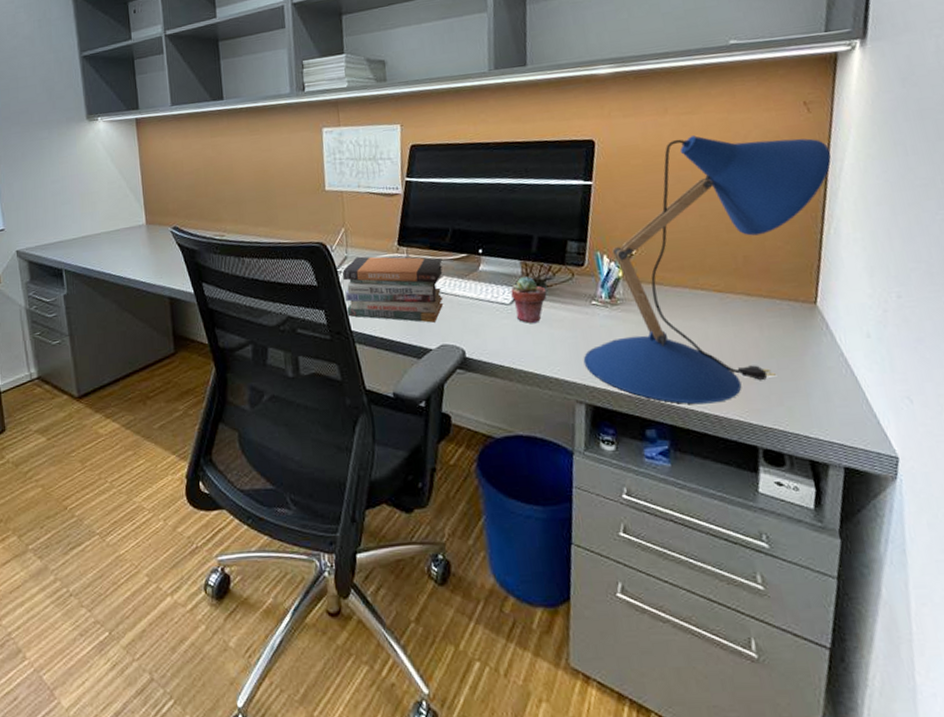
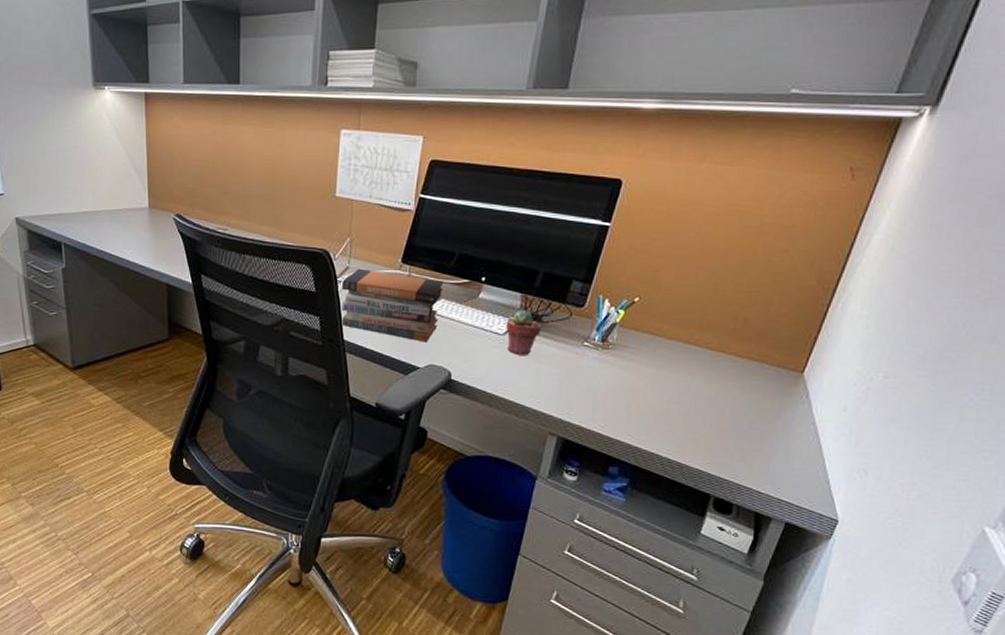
desk lamp: present [583,135,832,405] -> none [564,189,862,452]

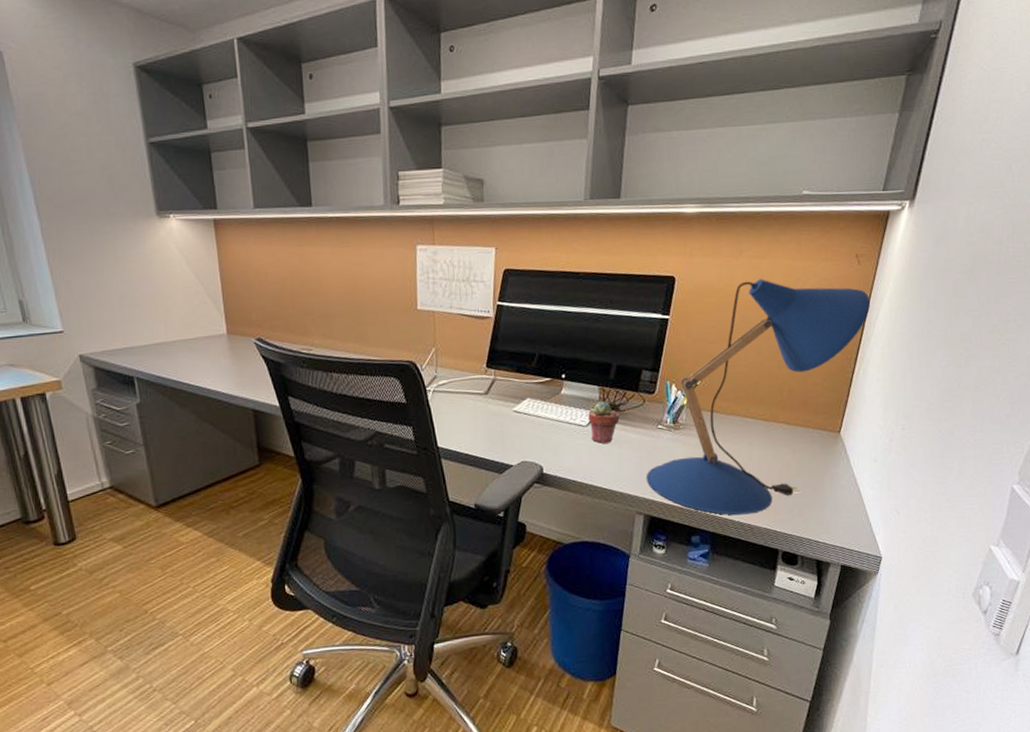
book stack: present [342,268,444,342] -> none [431,376,528,441]
desk lamp: none [564,189,862,452] -> present [646,279,870,516]

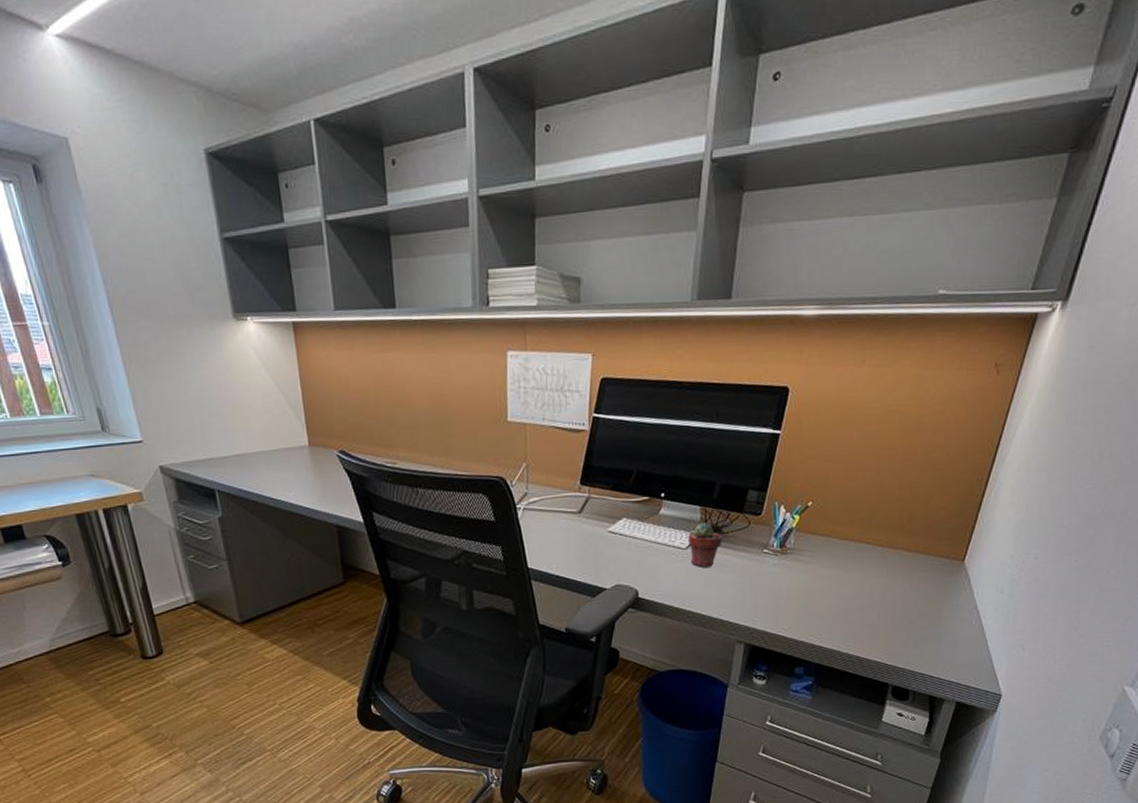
desk lamp: present [646,279,870,516] -> none [748,390,1008,647]

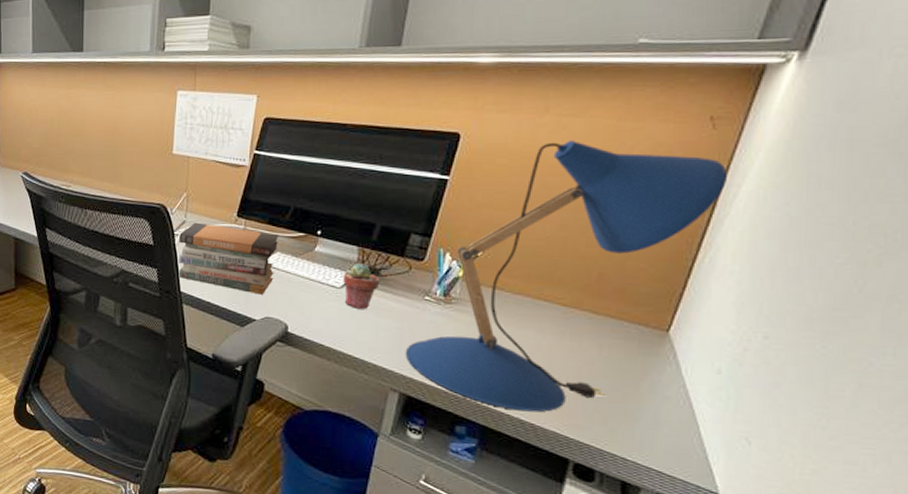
book stack: none [522,493,624,563] -> present [179,222,279,295]
desk lamp: none [748,390,1008,647] -> present [405,140,727,413]

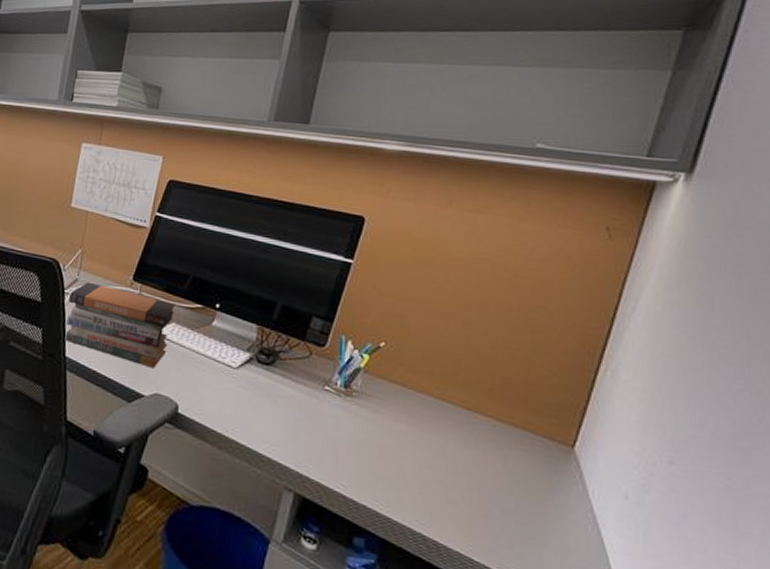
potted succulent: present [343,263,380,310] -> none [240,343,279,395]
desk lamp: present [405,140,727,413] -> none [302,236,624,529]

